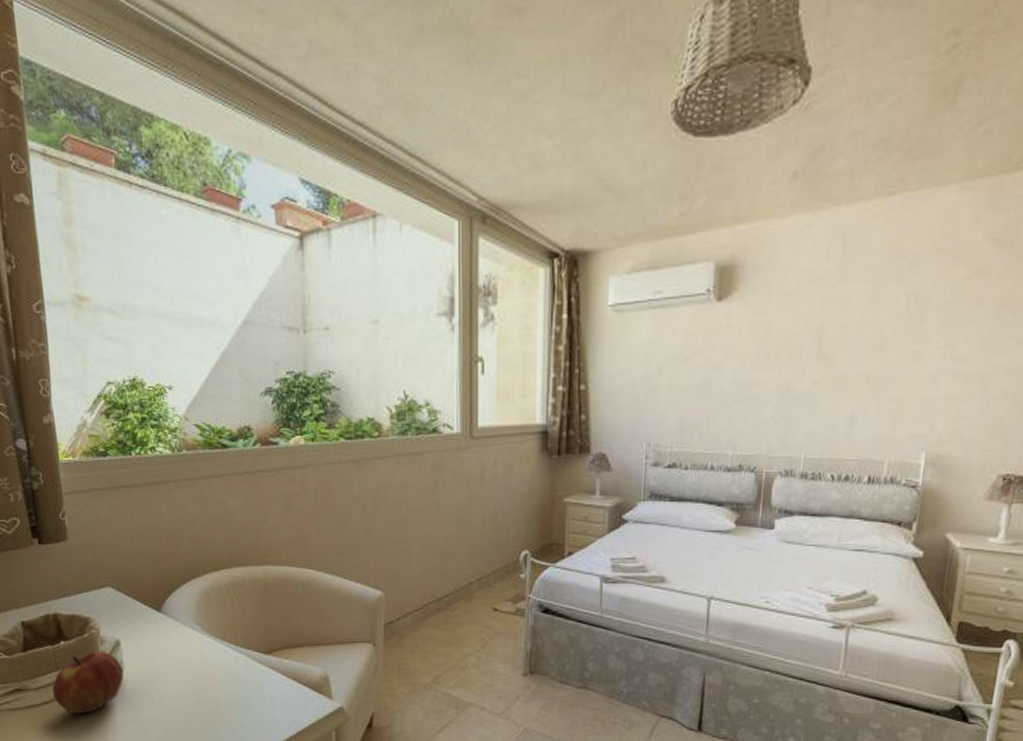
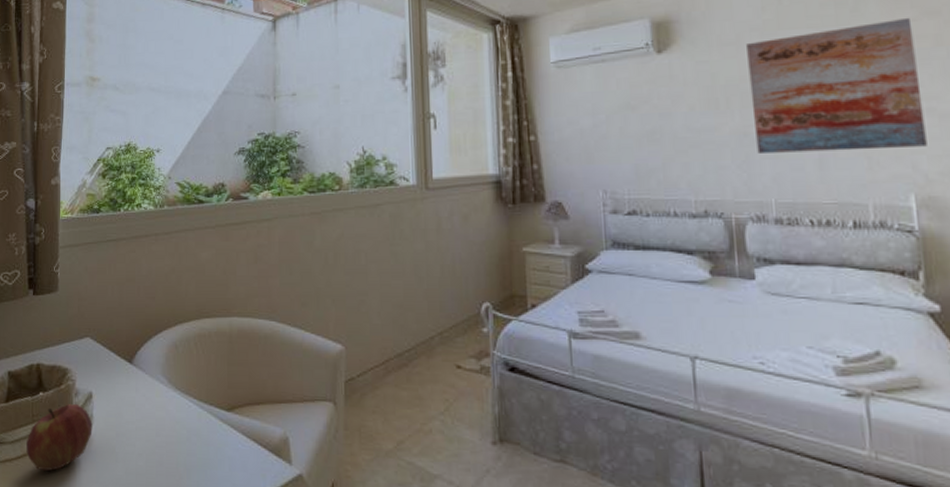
wall art: none [796,276,962,410] -> present [746,17,927,153]

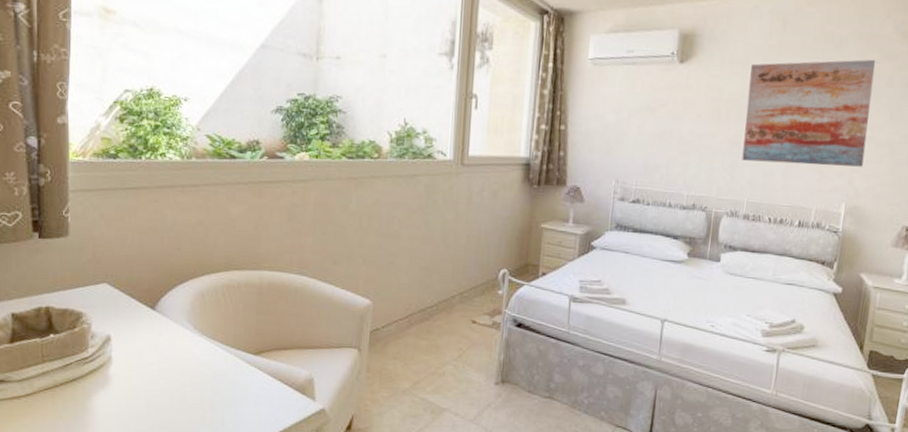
apple: present [26,404,93,472] -> none [36,346,111,408]

